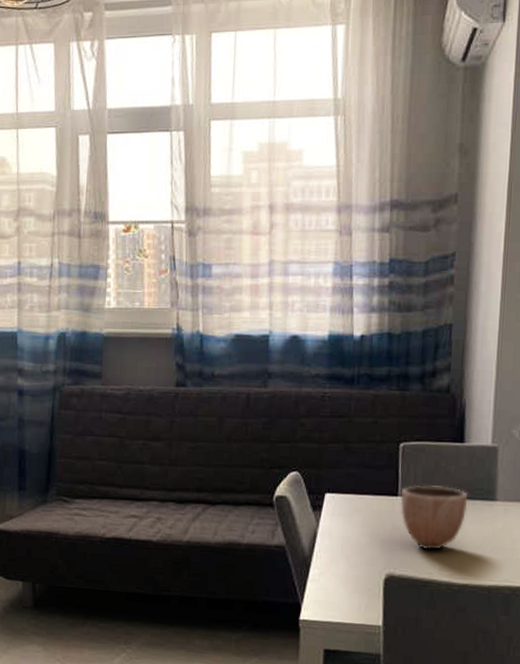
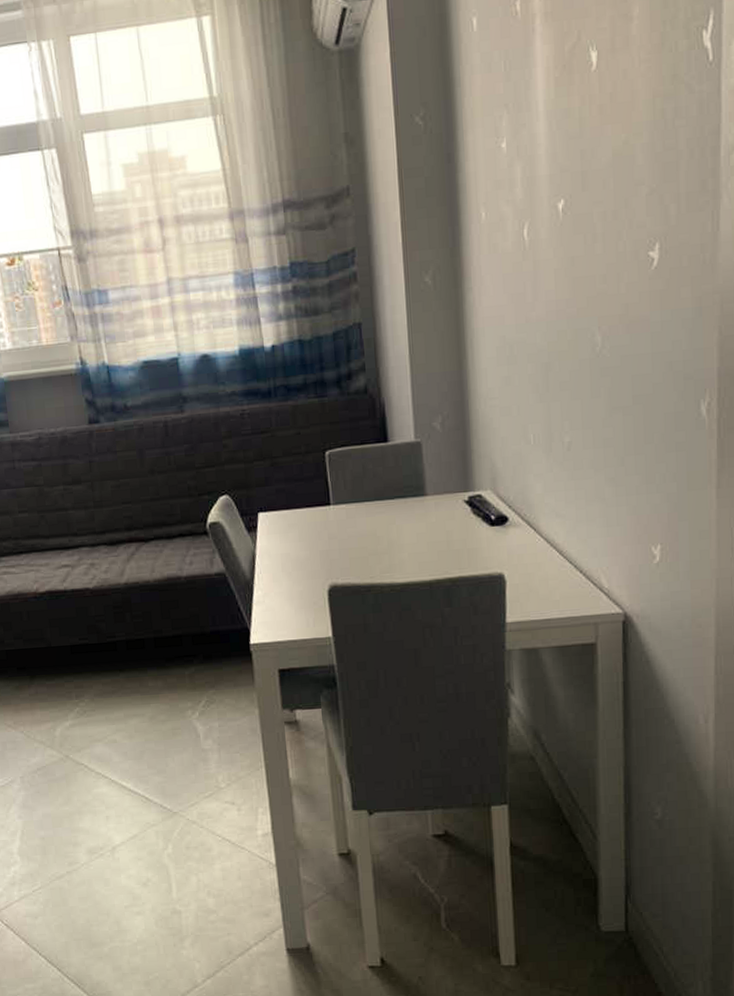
decorative bowl: present [400,485,468,550] -> none [333,488,400,555]

